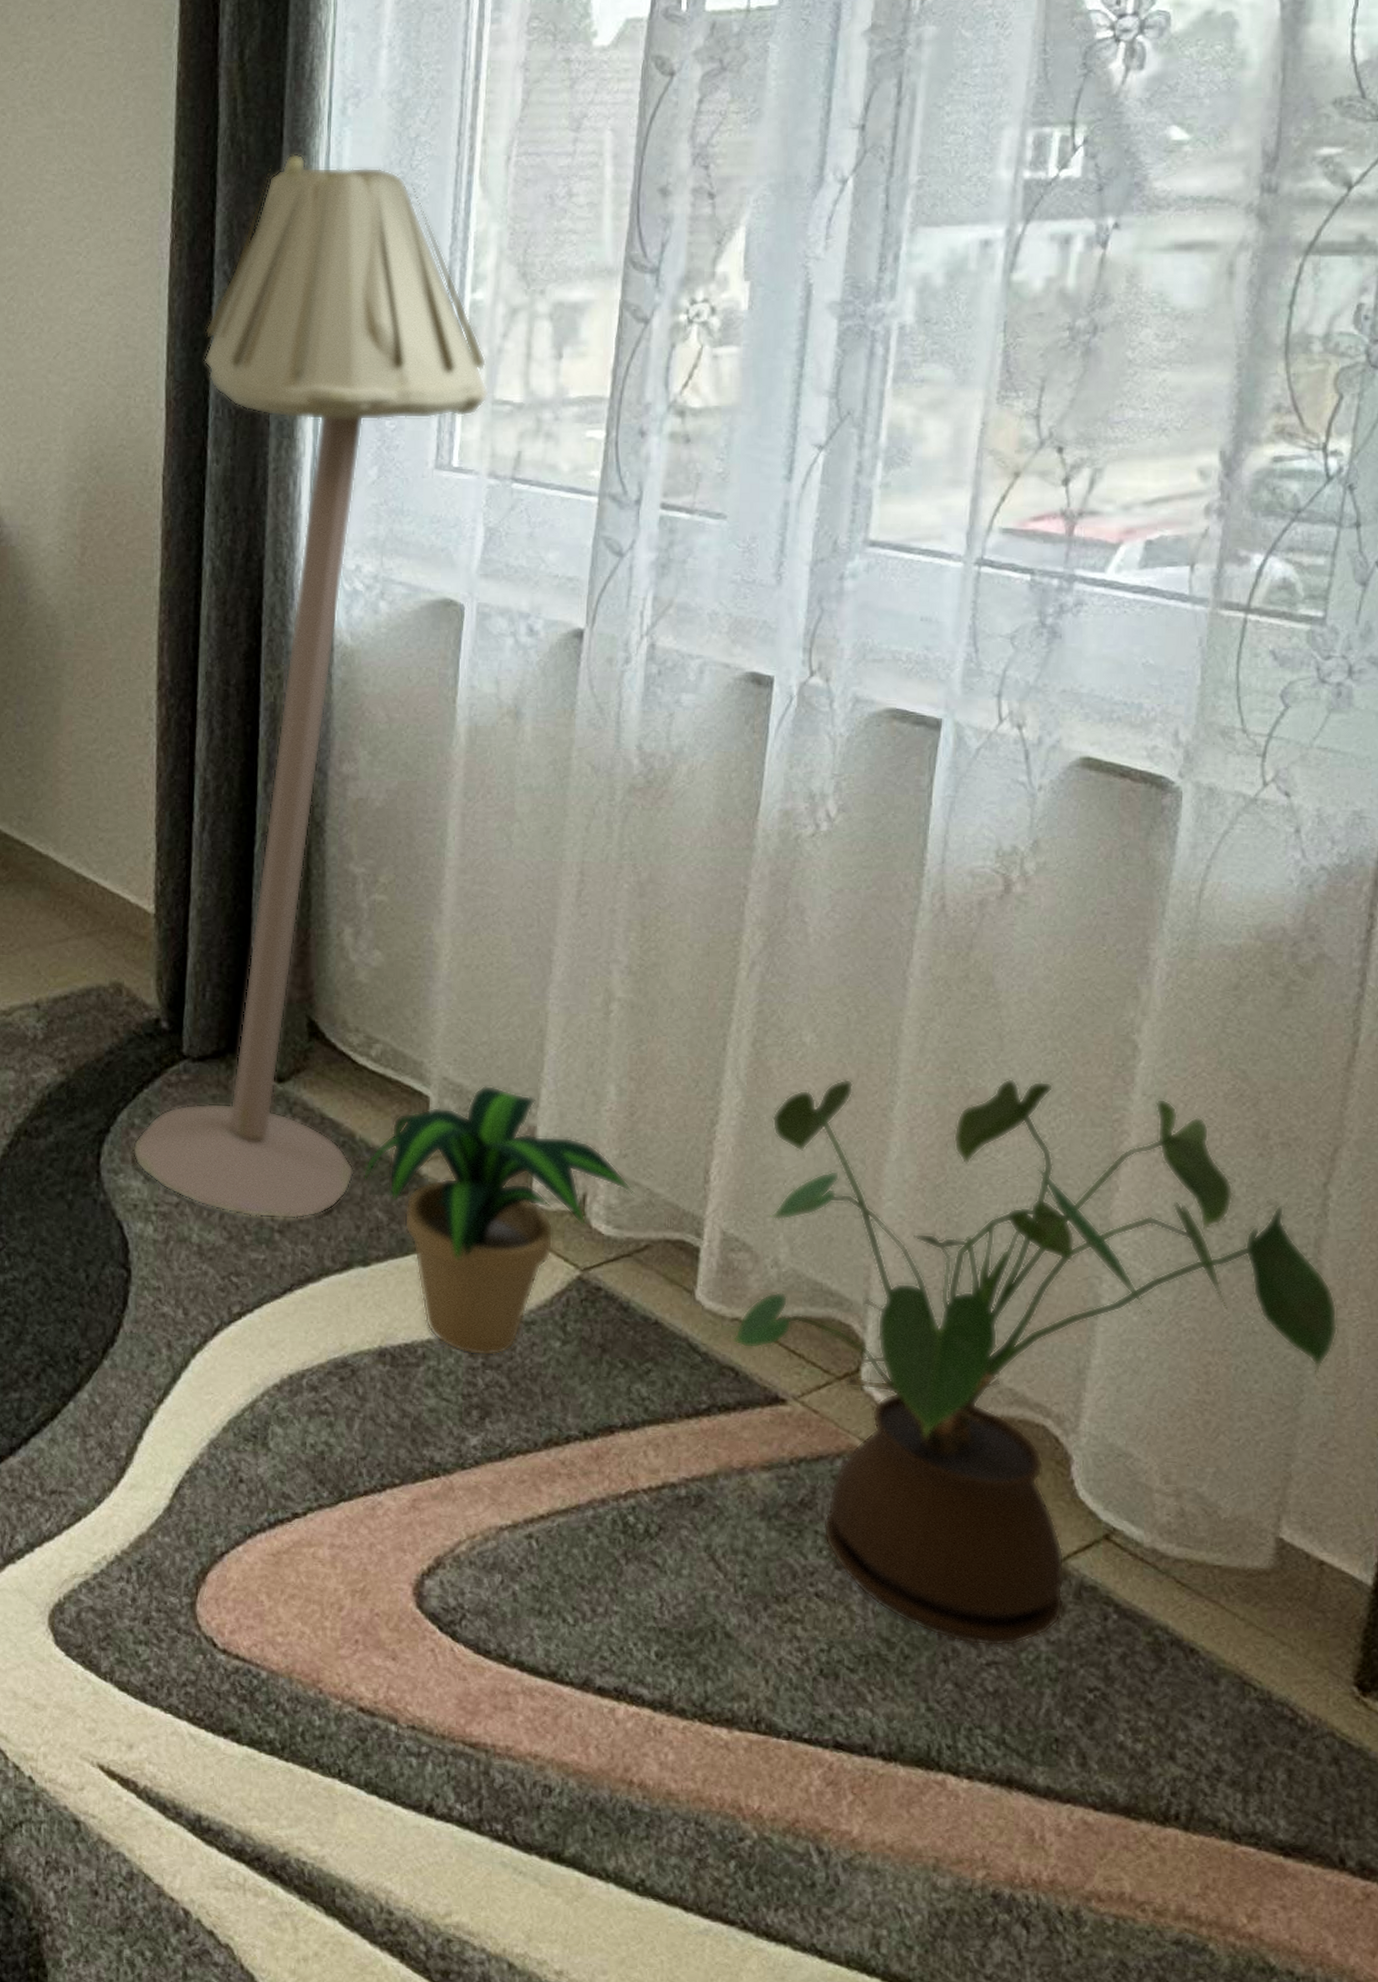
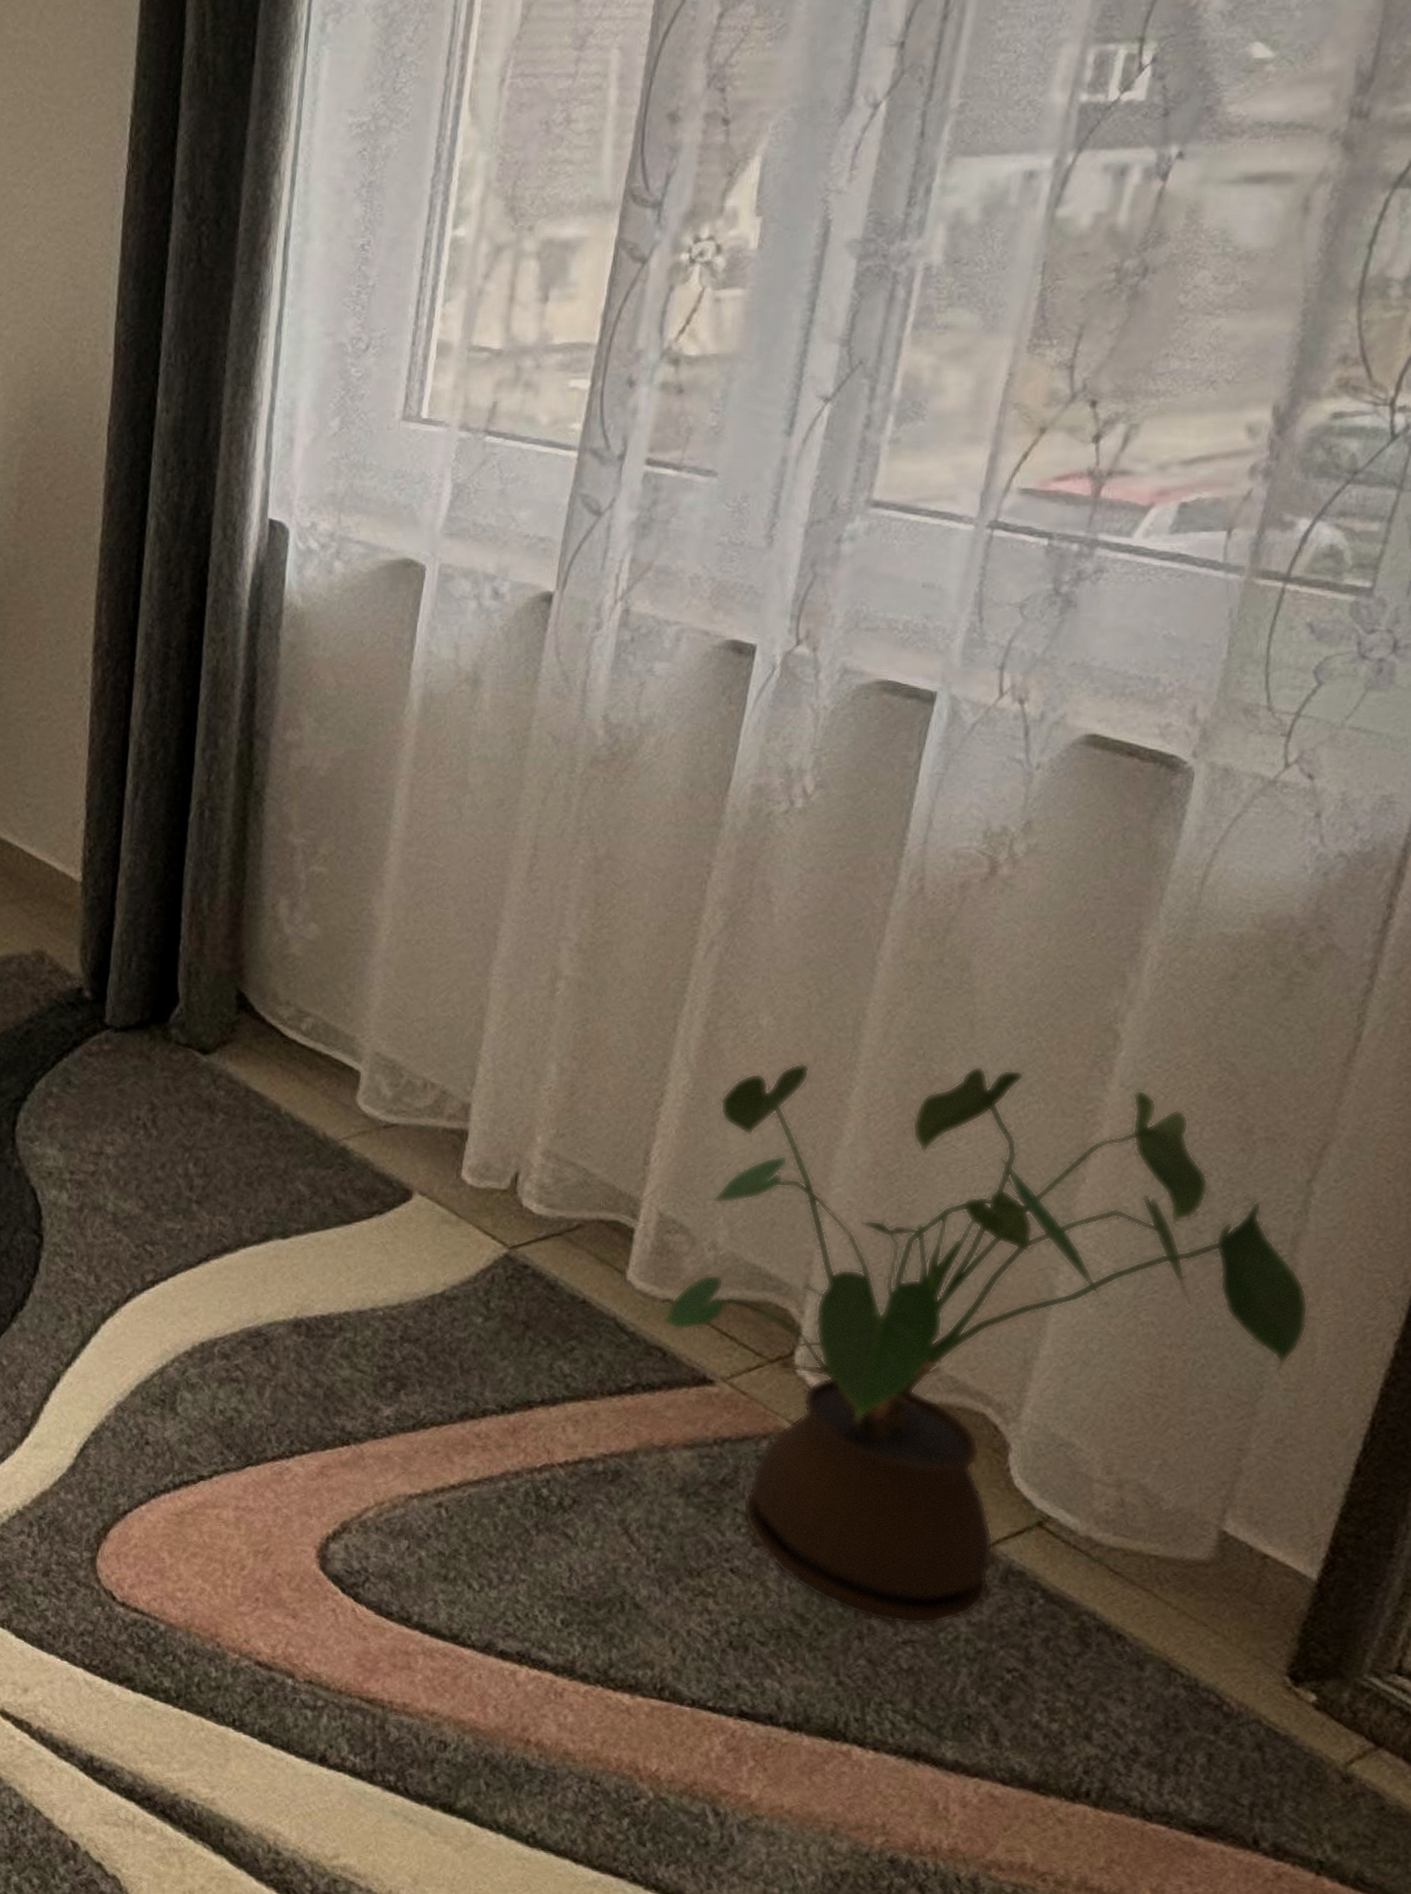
floor lamp: present [133,153,489,1219] -> none [49,75,466,1191]
potted plant: present [363,1085,636,1356] -> none [286,1061,571,1330]

